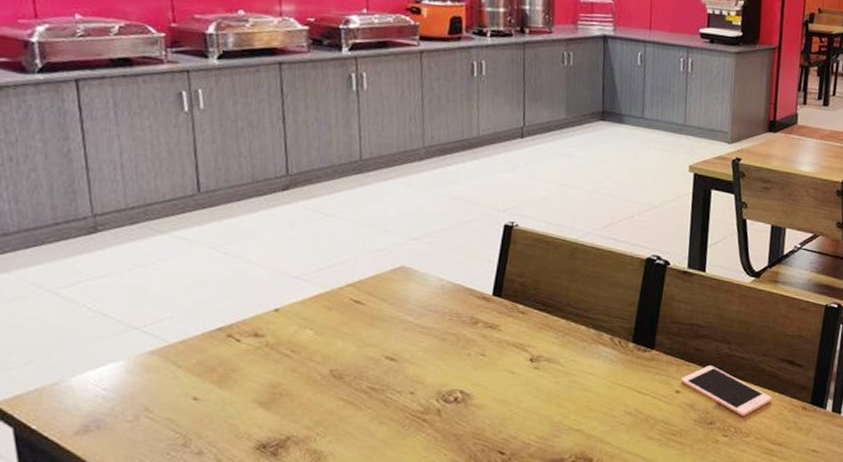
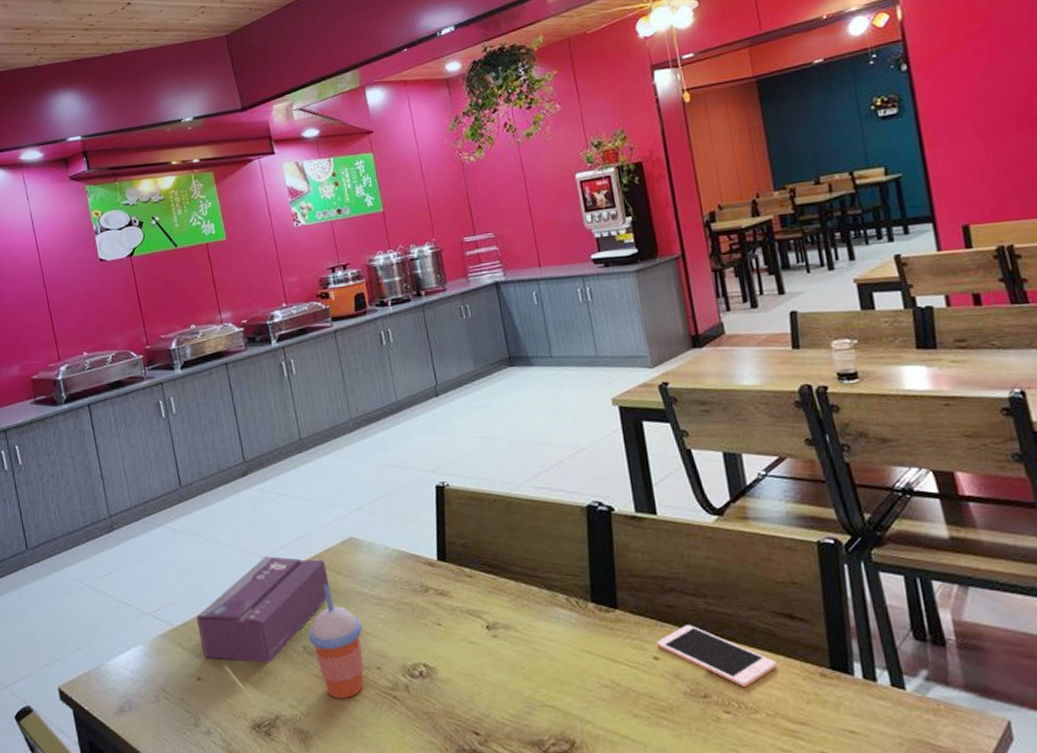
tissue box: none [200,277,371,385] -> present [196,556,329,663]
cup with straw: none [338,310,401,421] -> present [308,584,365,699]

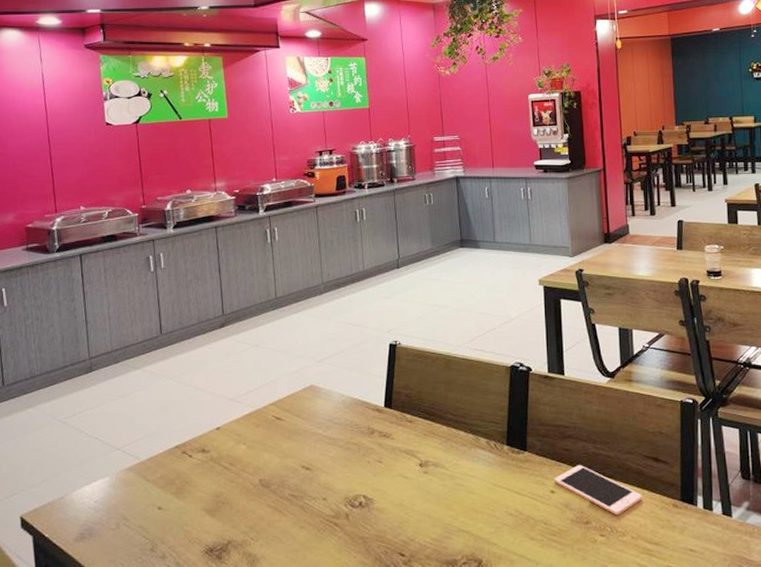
tissue box: present [196,556,329,663] -> none [163,400,288,494]
cup with straw: present [308,584,365,699] -> none [266,426,314,526]

